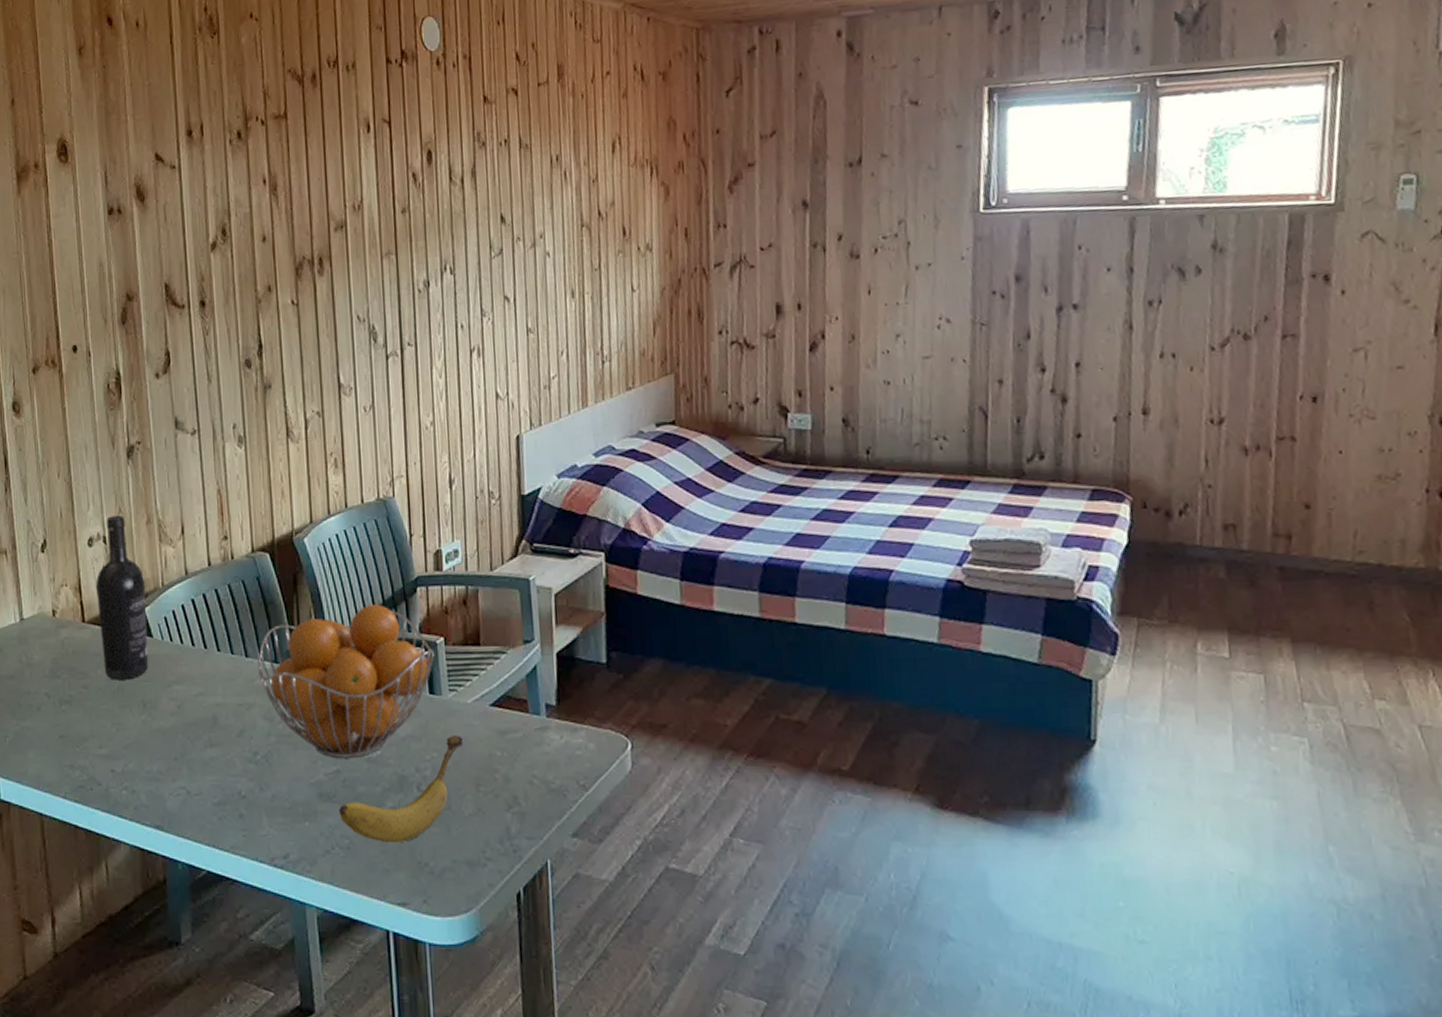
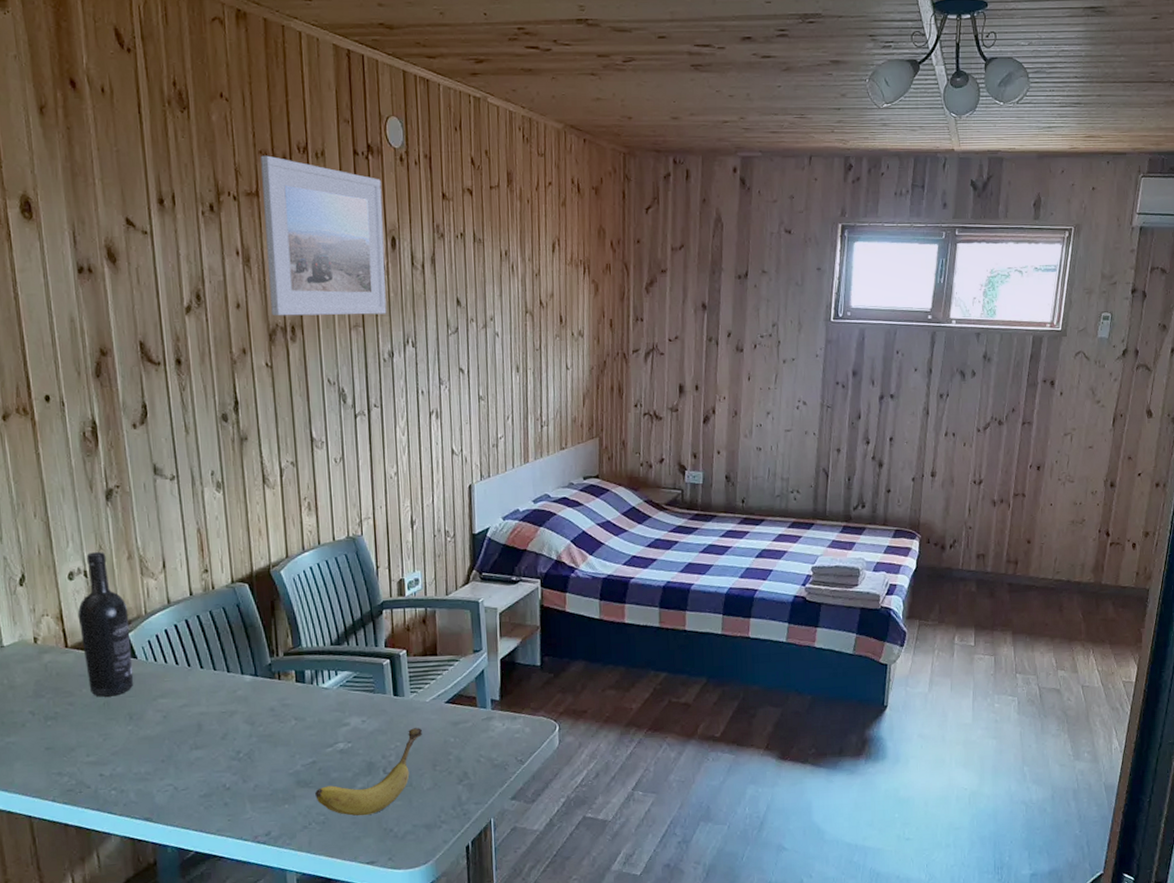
fruit basket: present [258,605,435,759] -> none [239,625,398,753]
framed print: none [289,73,422,248] -> present [261,155,387,316]

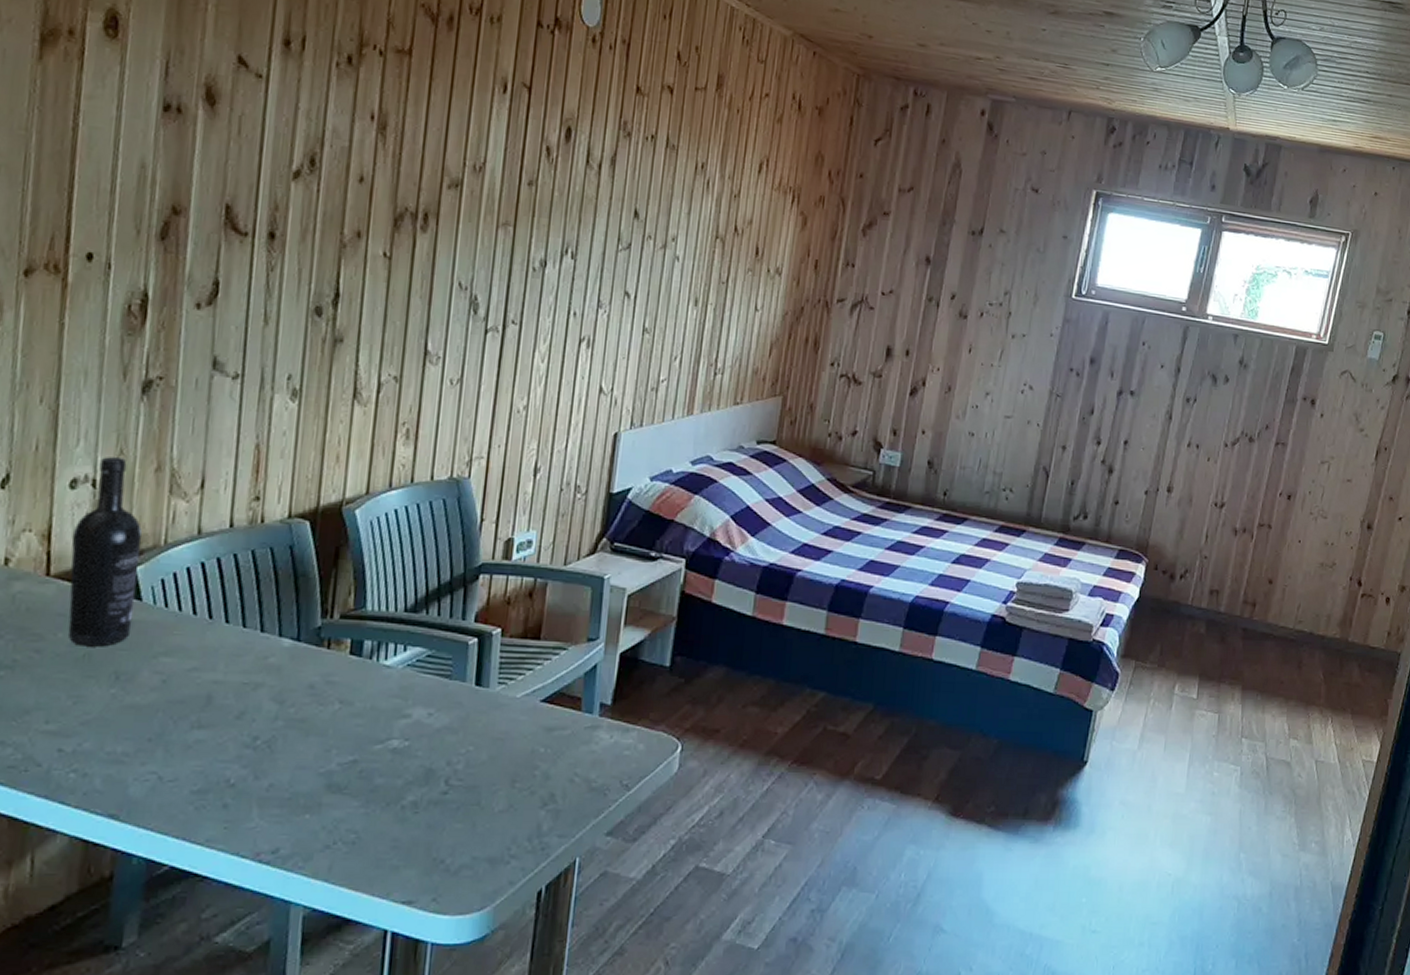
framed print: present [261,155,387,316] -> none [402,9,565,215]
fruit: present [315,728,422,816] -> none [348,730,505,839]

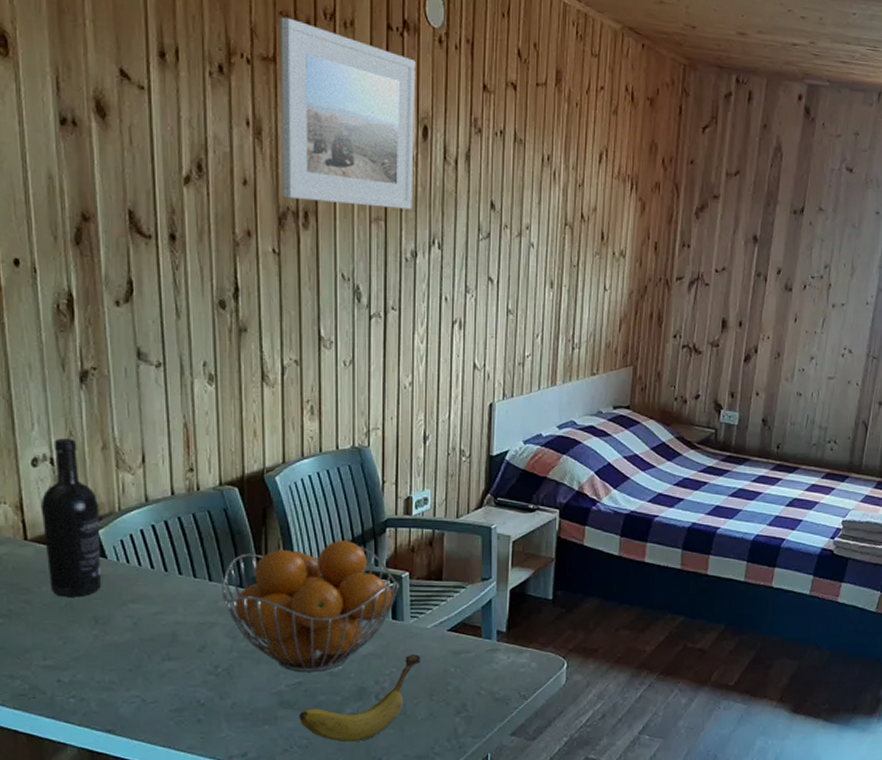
fruit basket: none [274,588,489,749] -> present [222,541,400,673]
fruit: none [348,730,505,839] -> present [299,655,420,743]
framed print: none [402,9,565,215] -> present [281,17,416,210]

